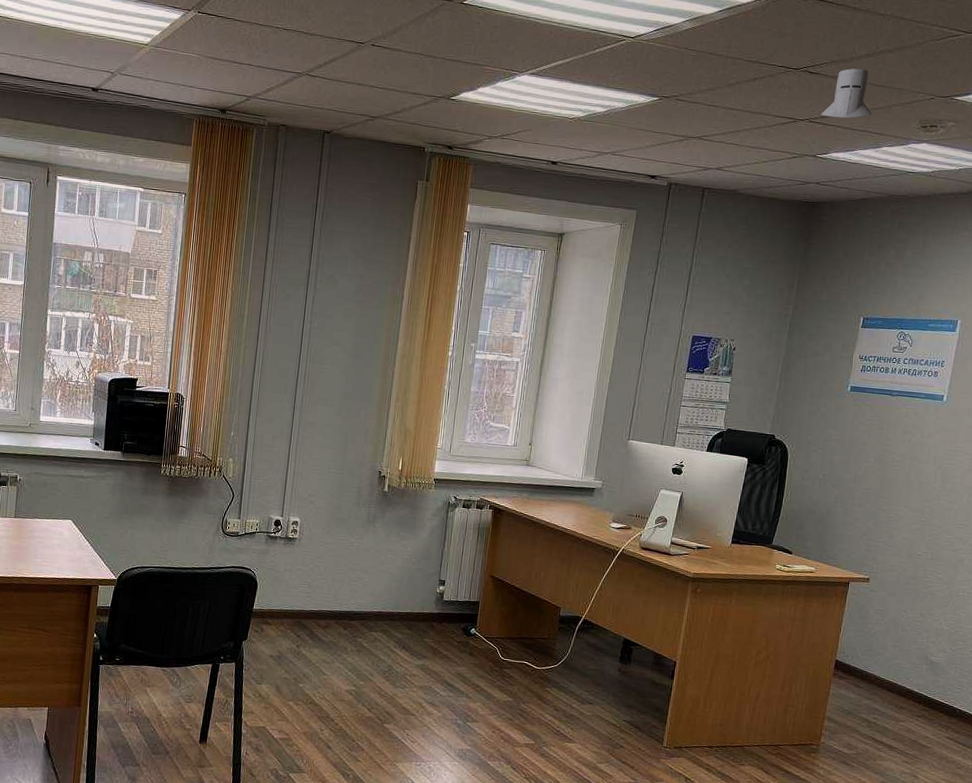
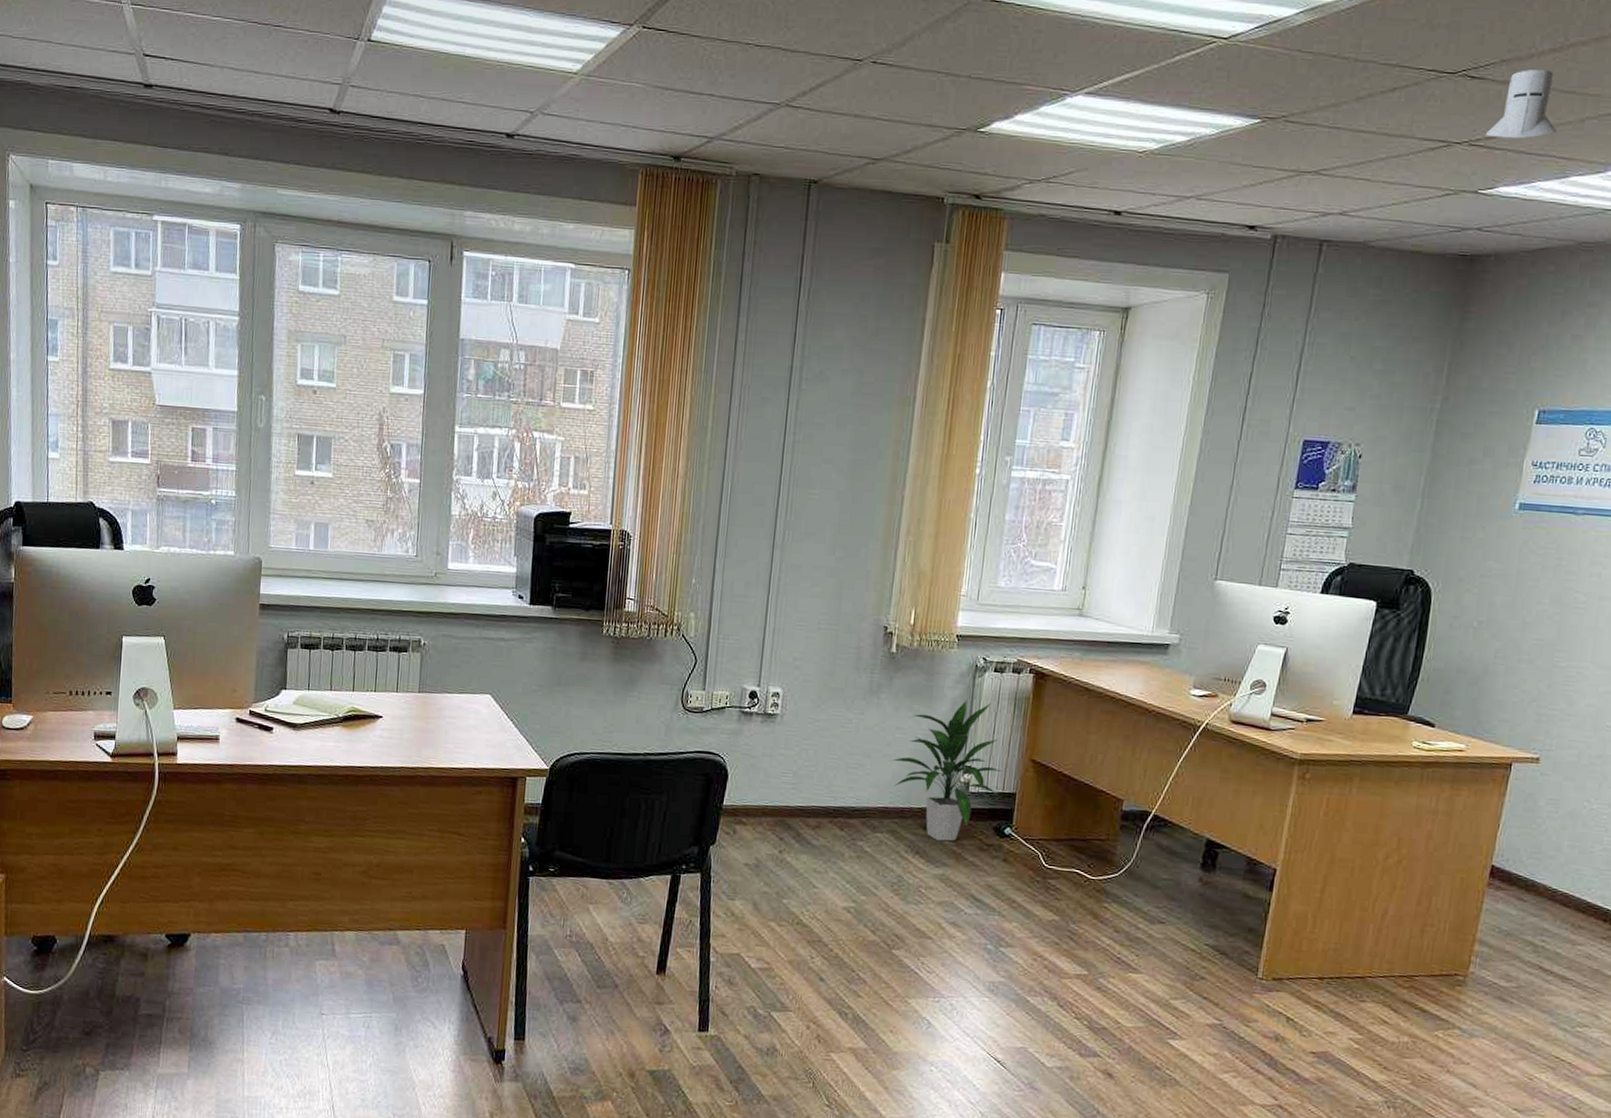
indoor plant: none [382,529,470,639] -> present [889,700,1003,841]

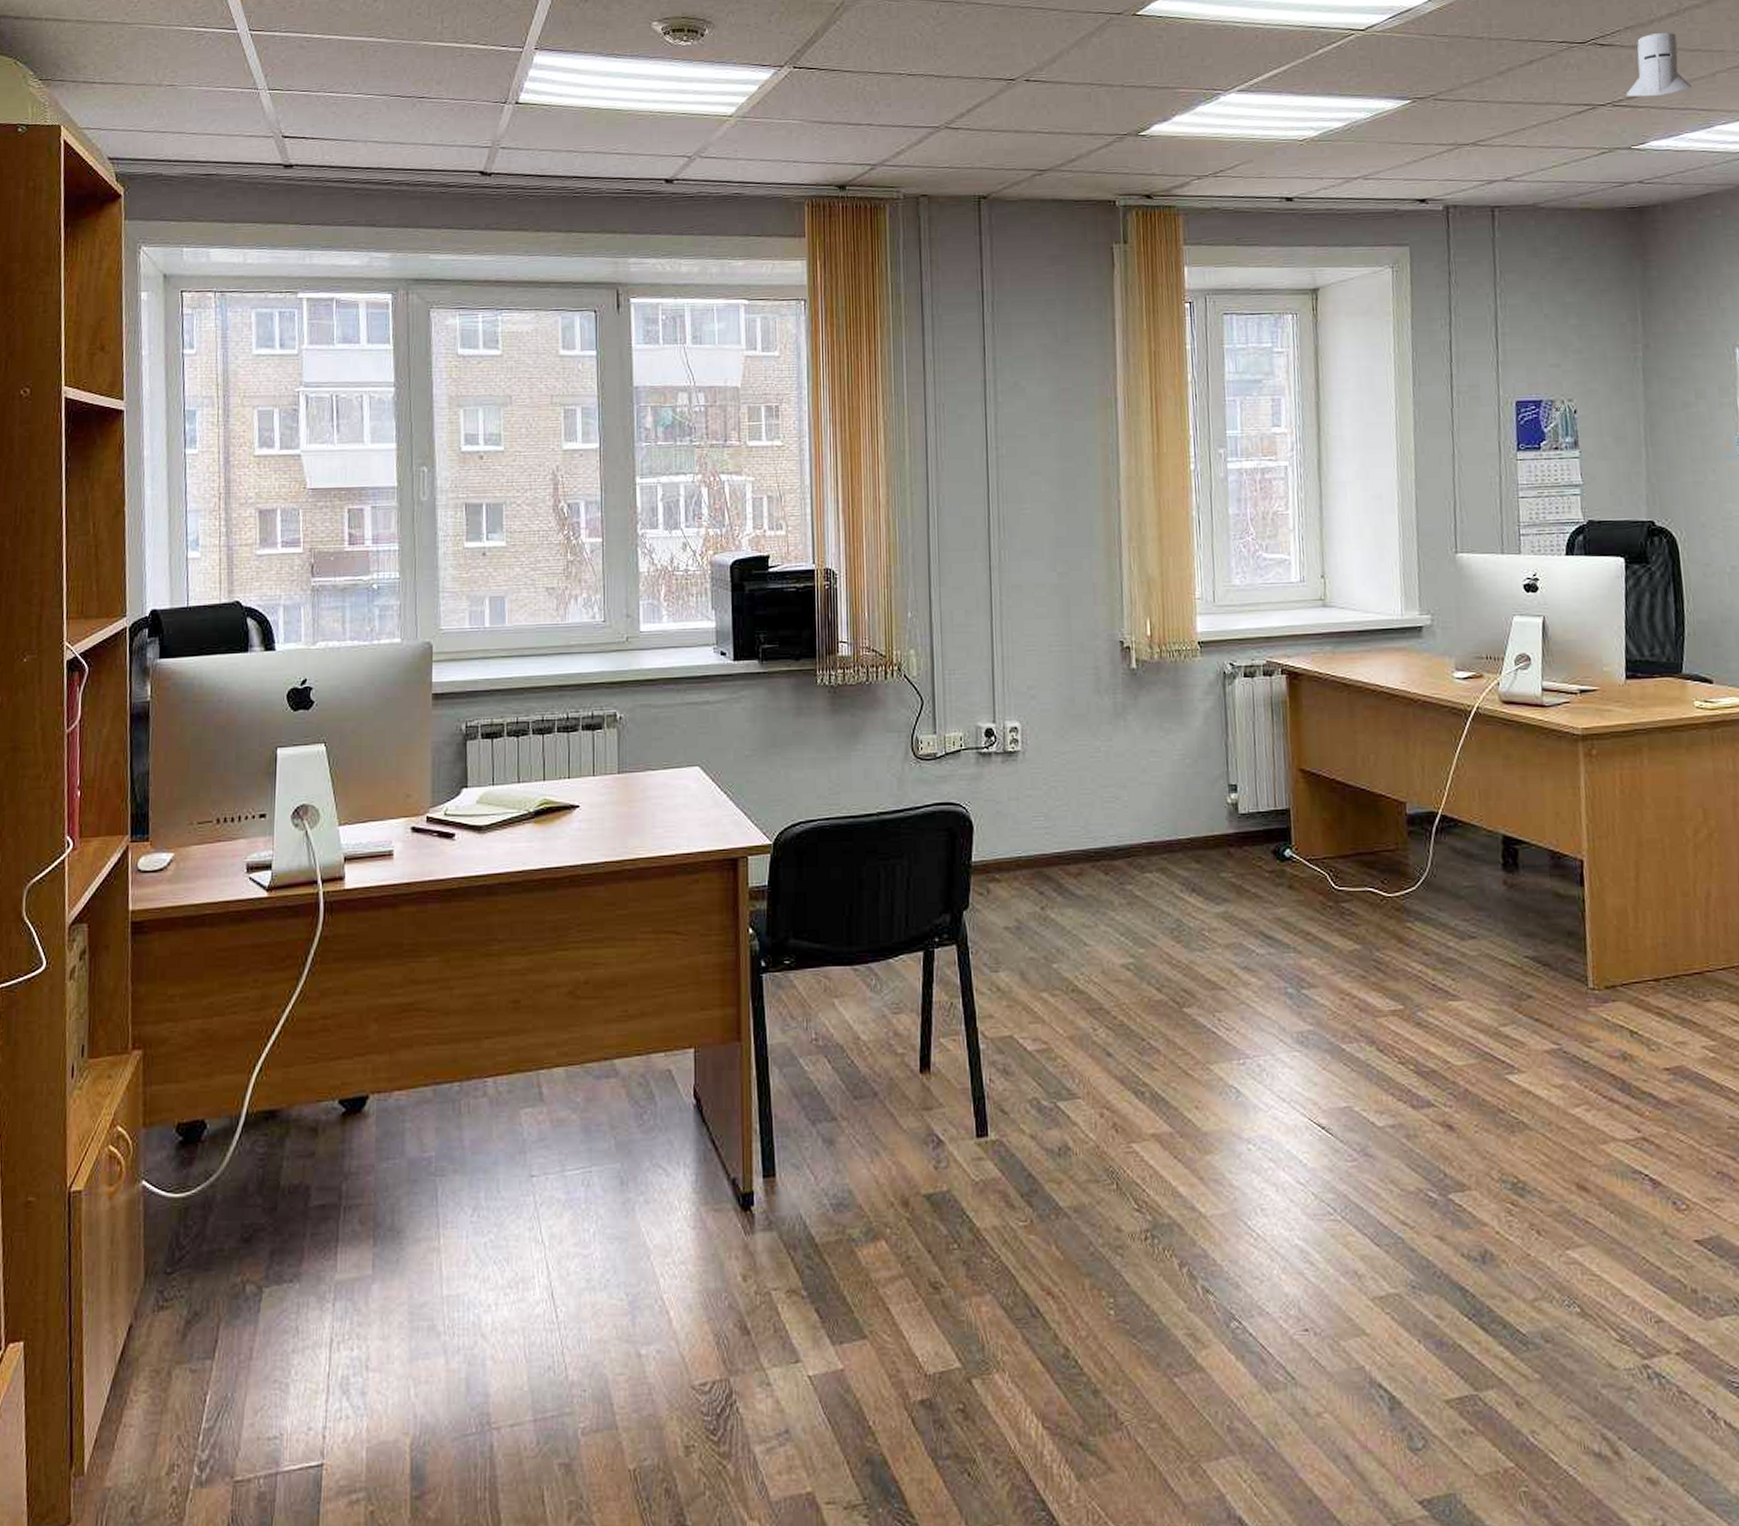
indoor plant: present [889,700,1003,841] -> none [1147,711,1272,873]

